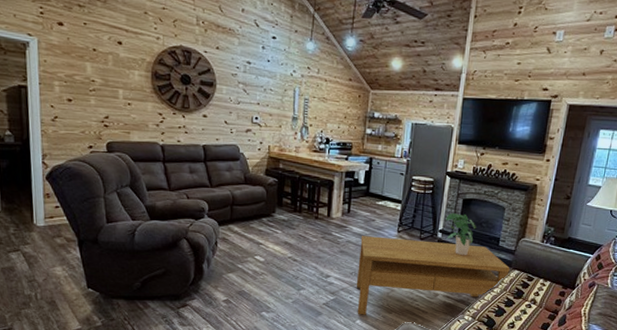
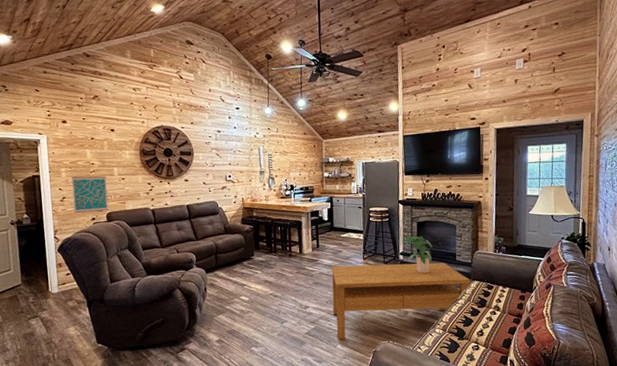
wall art: none [66,93,110,140] -> present [71,176,109,214]

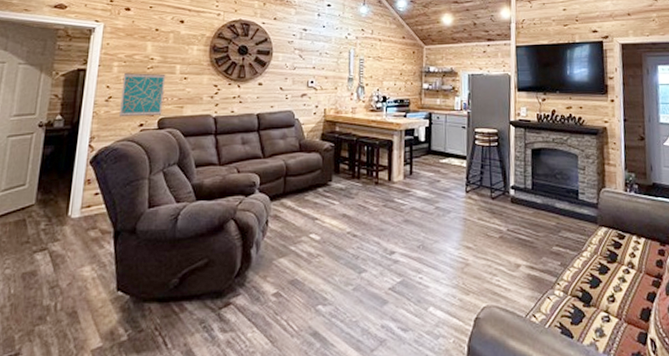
coffee table: present [331,262,470,340] -> none [425,199,596,300]
potted plant: present [404,235,434,274] -> none [516,165,552,215]

